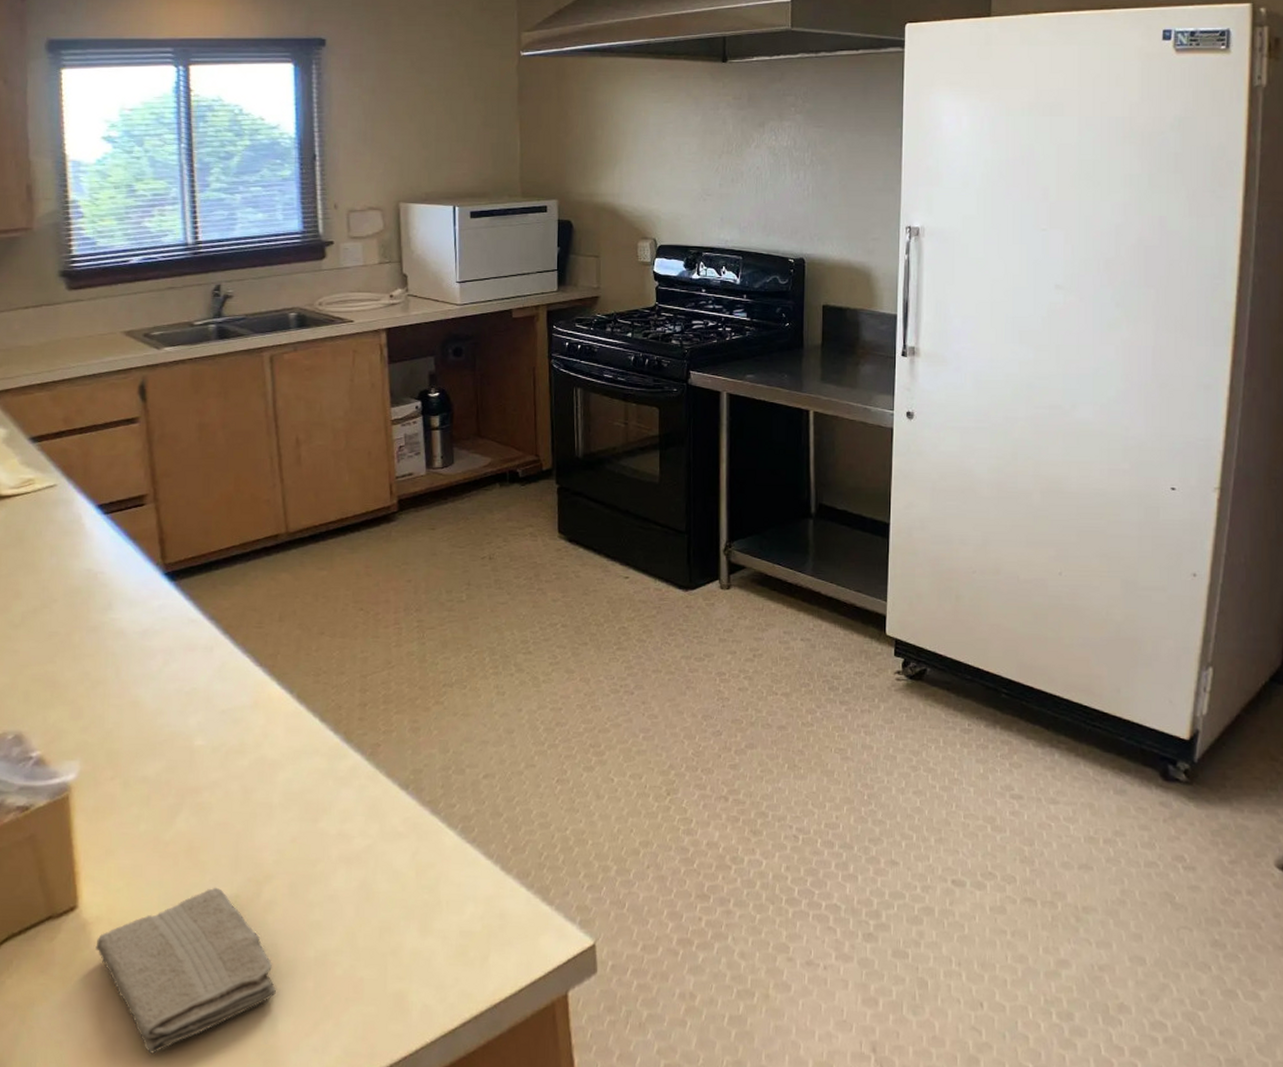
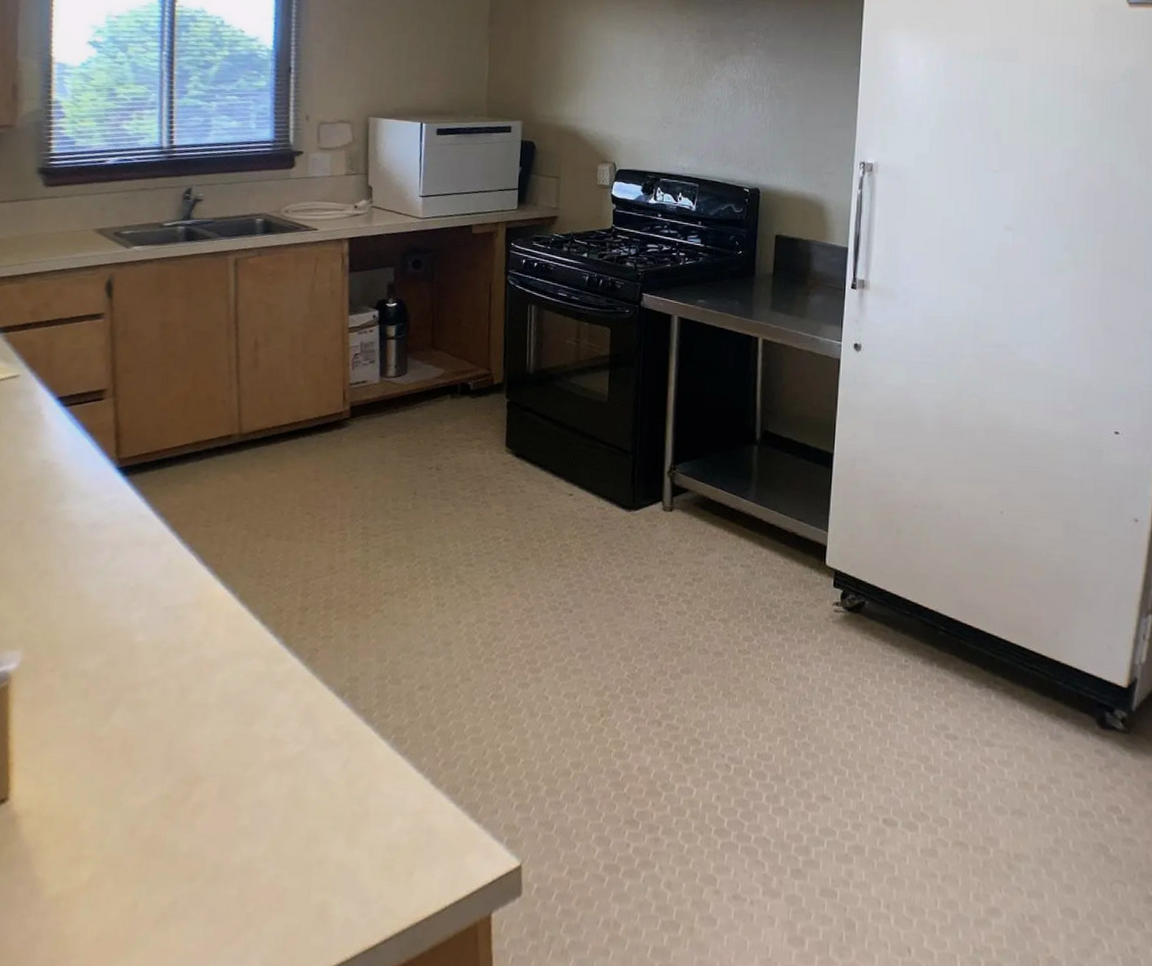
washcloth: present [95,887,277,1054] -> none [23,786,201,954]

